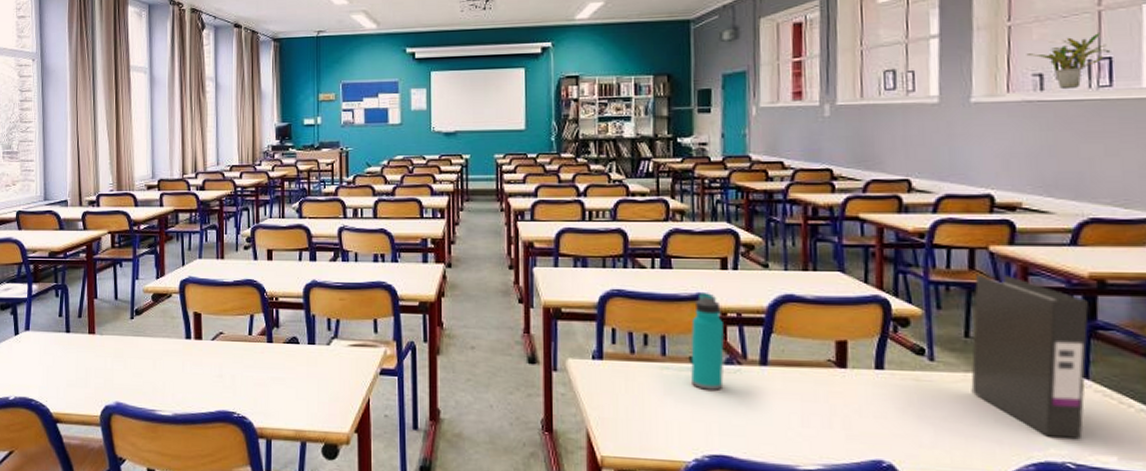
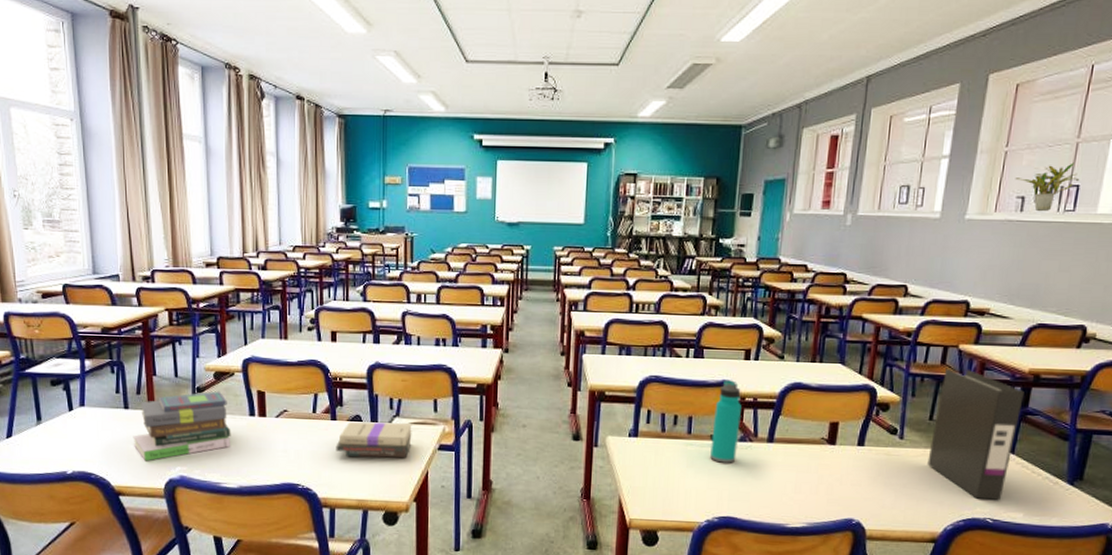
books: none [72,313,167,387] -> present [133,391,231,461]
books: none [272,344,352,384] -> present [336,421,412,459]

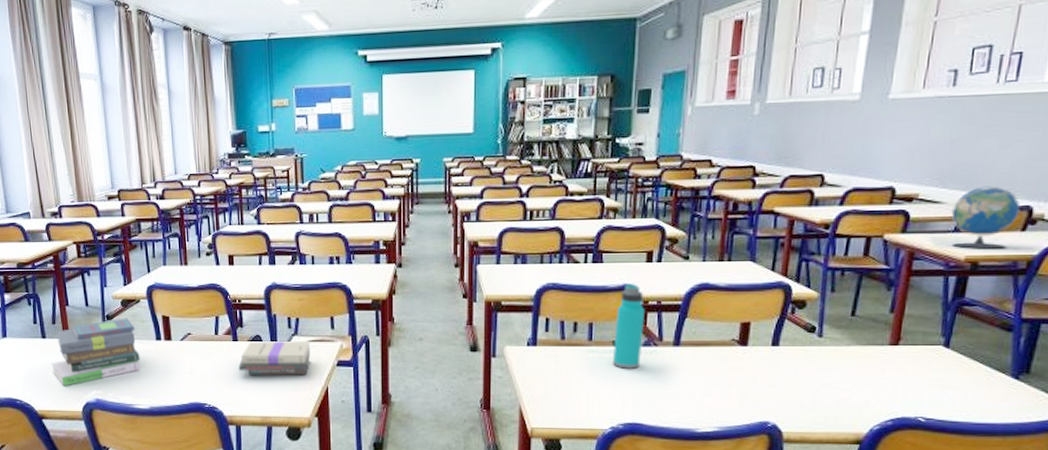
binder: present [927,368,1024,500] -> none [850,260,960,397]
potted plant: present [1015,162,1080,212] -> none [946,27,1023,85]
globe: none [1017,305,1076,364] -> present [951,186,1021,249]

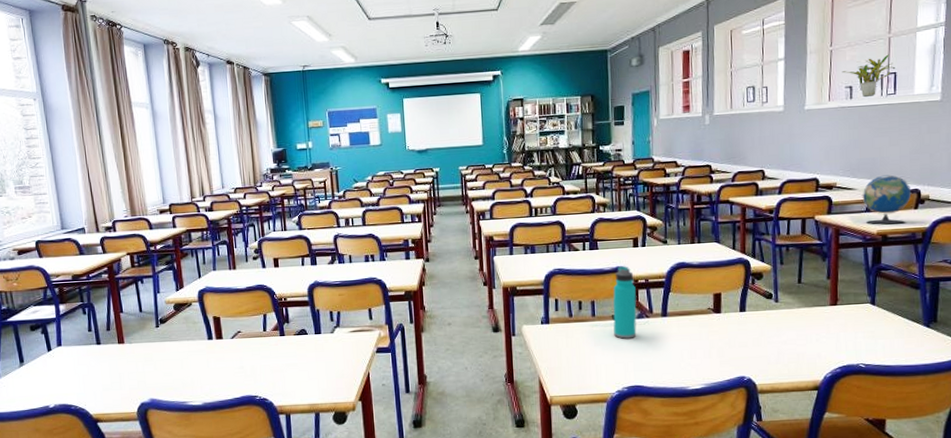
books: present [51,318,140,387] -> none [106,320,193,389]
books: present [238,341,311,376] -> none [286,332,352,367]
potted plant: none [946,27,1023,85] -> present [842,54,896,98]

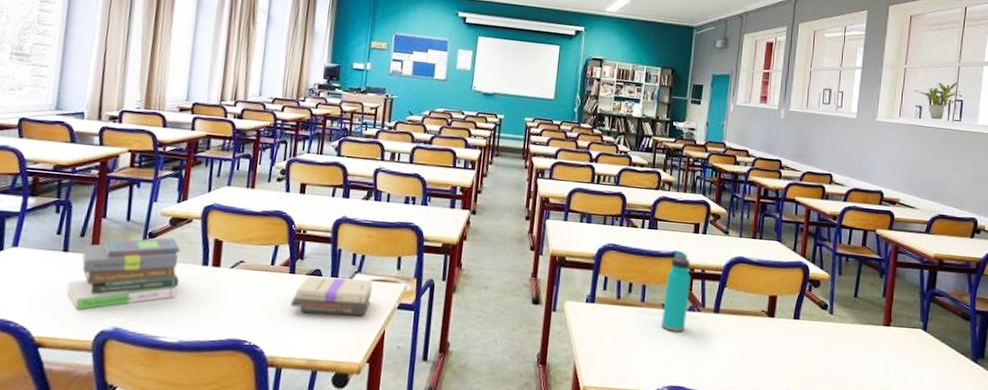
books: none [106,320,193,389] -> present [67,237,180,310]
books: none [286,332,352,367] -> present [290,275,374,317]
globe: present [862,175,912,225] -> none [922,198,969,251]

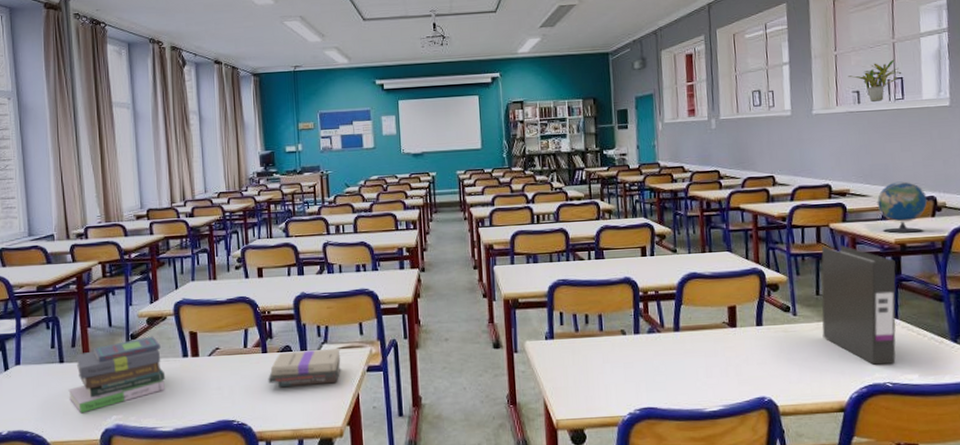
water bottle: present [661,251,691,332] -> none [621,276,648,356]
binder: none [854,250,932,375] -> present [821,246,896,365]
globe: none [922,198,969,251] -> present [876,181,928,233]

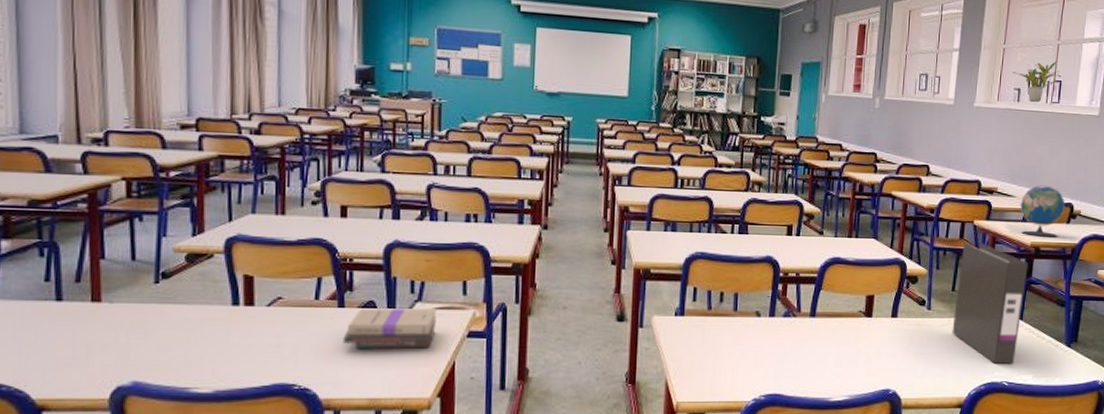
books: present [68,336,166,414] -> none [66,276,207,366]

